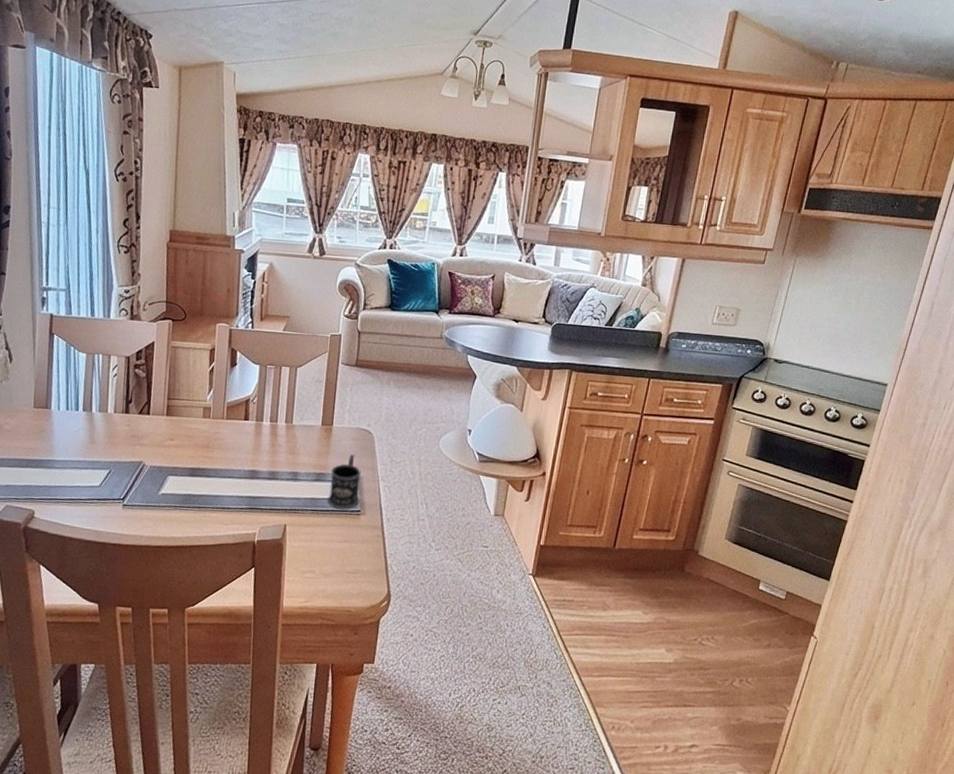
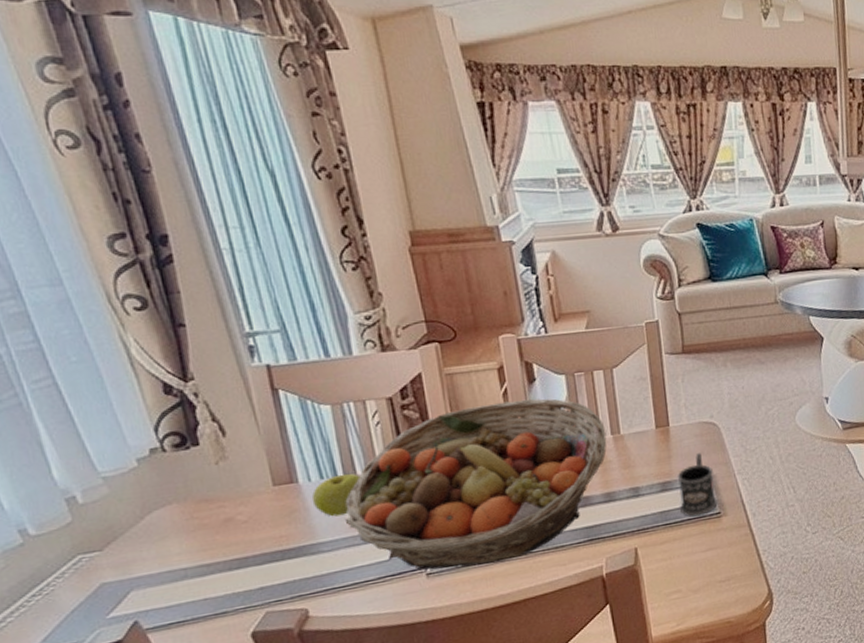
apple: none [57,409,94,442] -> present [311,473,361,517]
fruit basket: none [76,376,282,509] -> present [345,398,607,570]

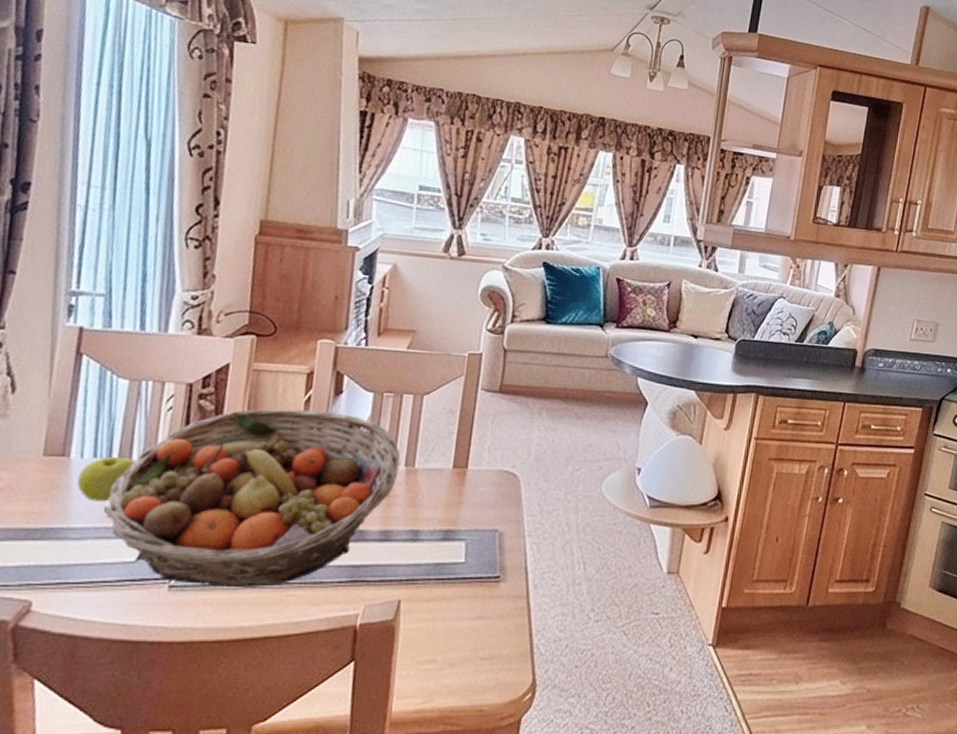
mug: present [677,453,718,517] -> none [457,504,502,576]

